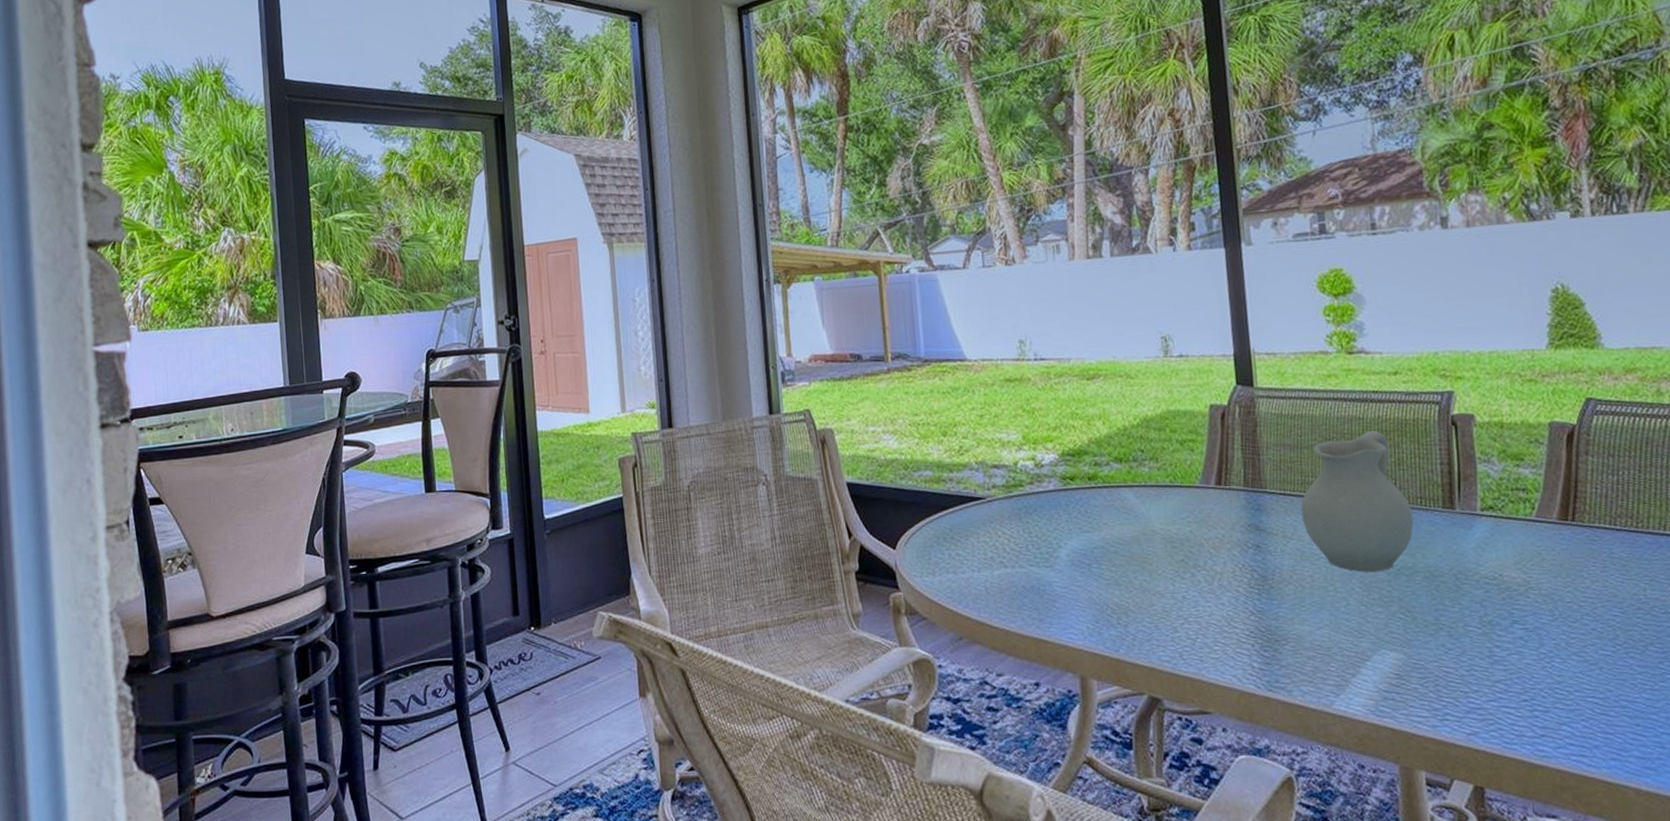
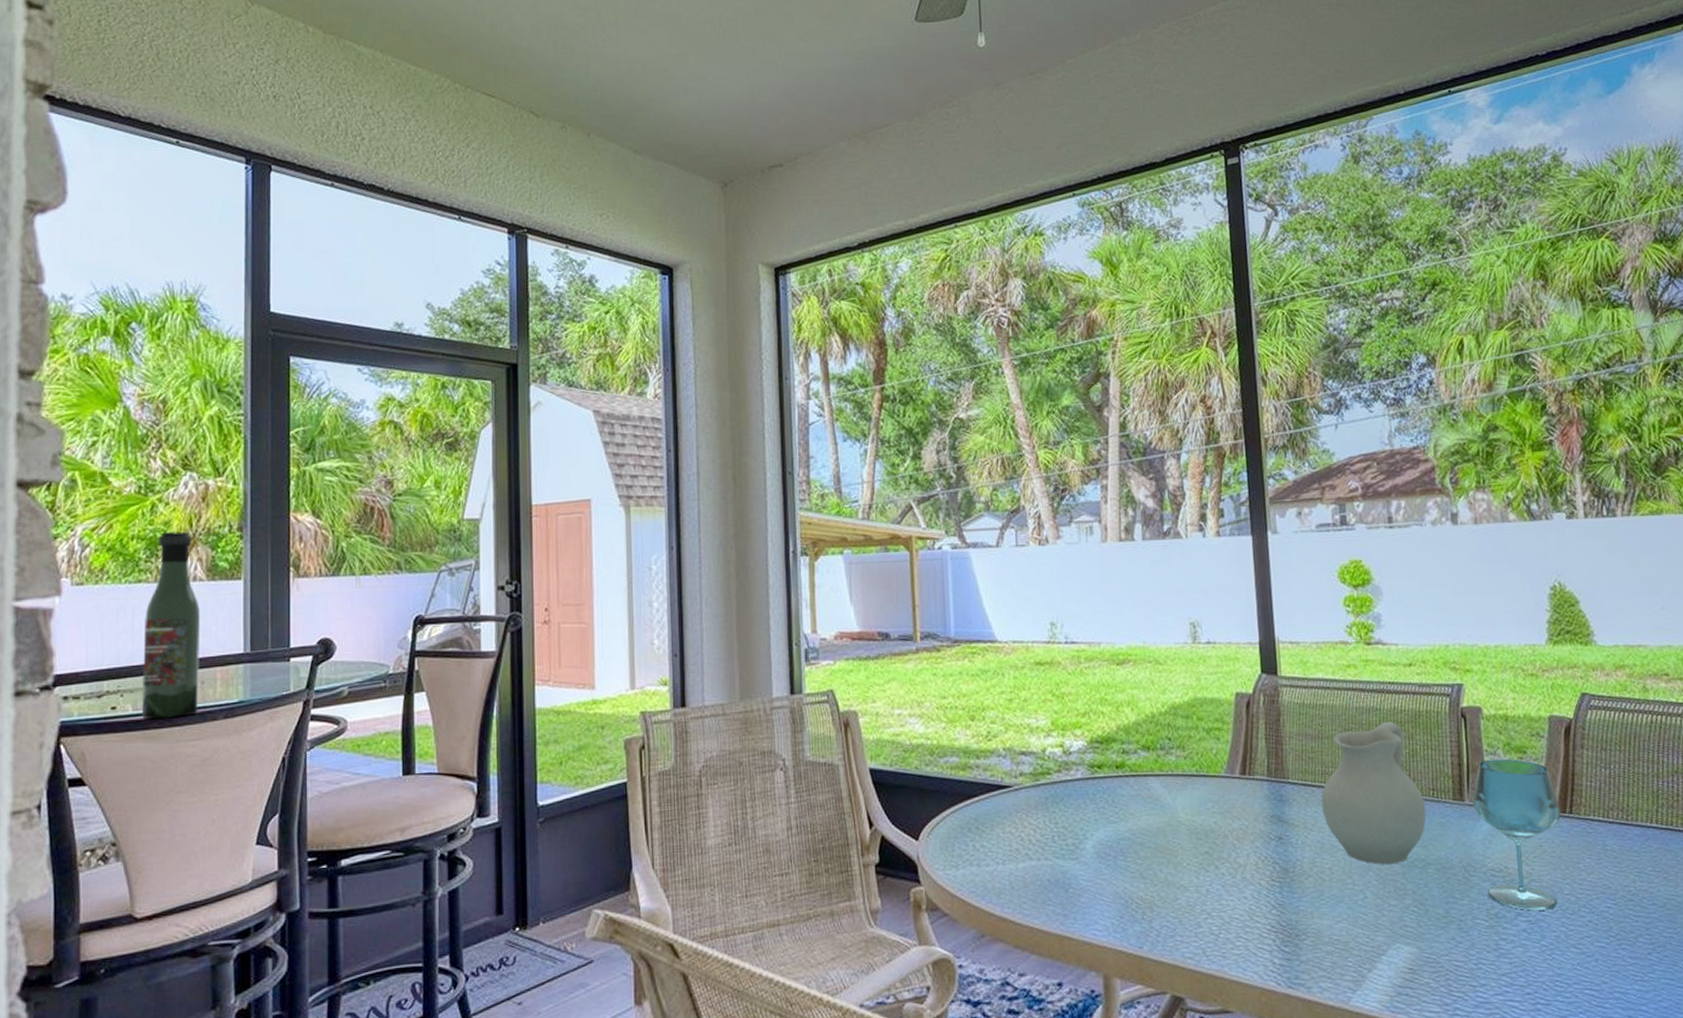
beer bottle: none [200,281,250,446] -> present [141,531,201,719]
wine glass: none [1464,466,1562,619] -> present [1472,758,1561,911]

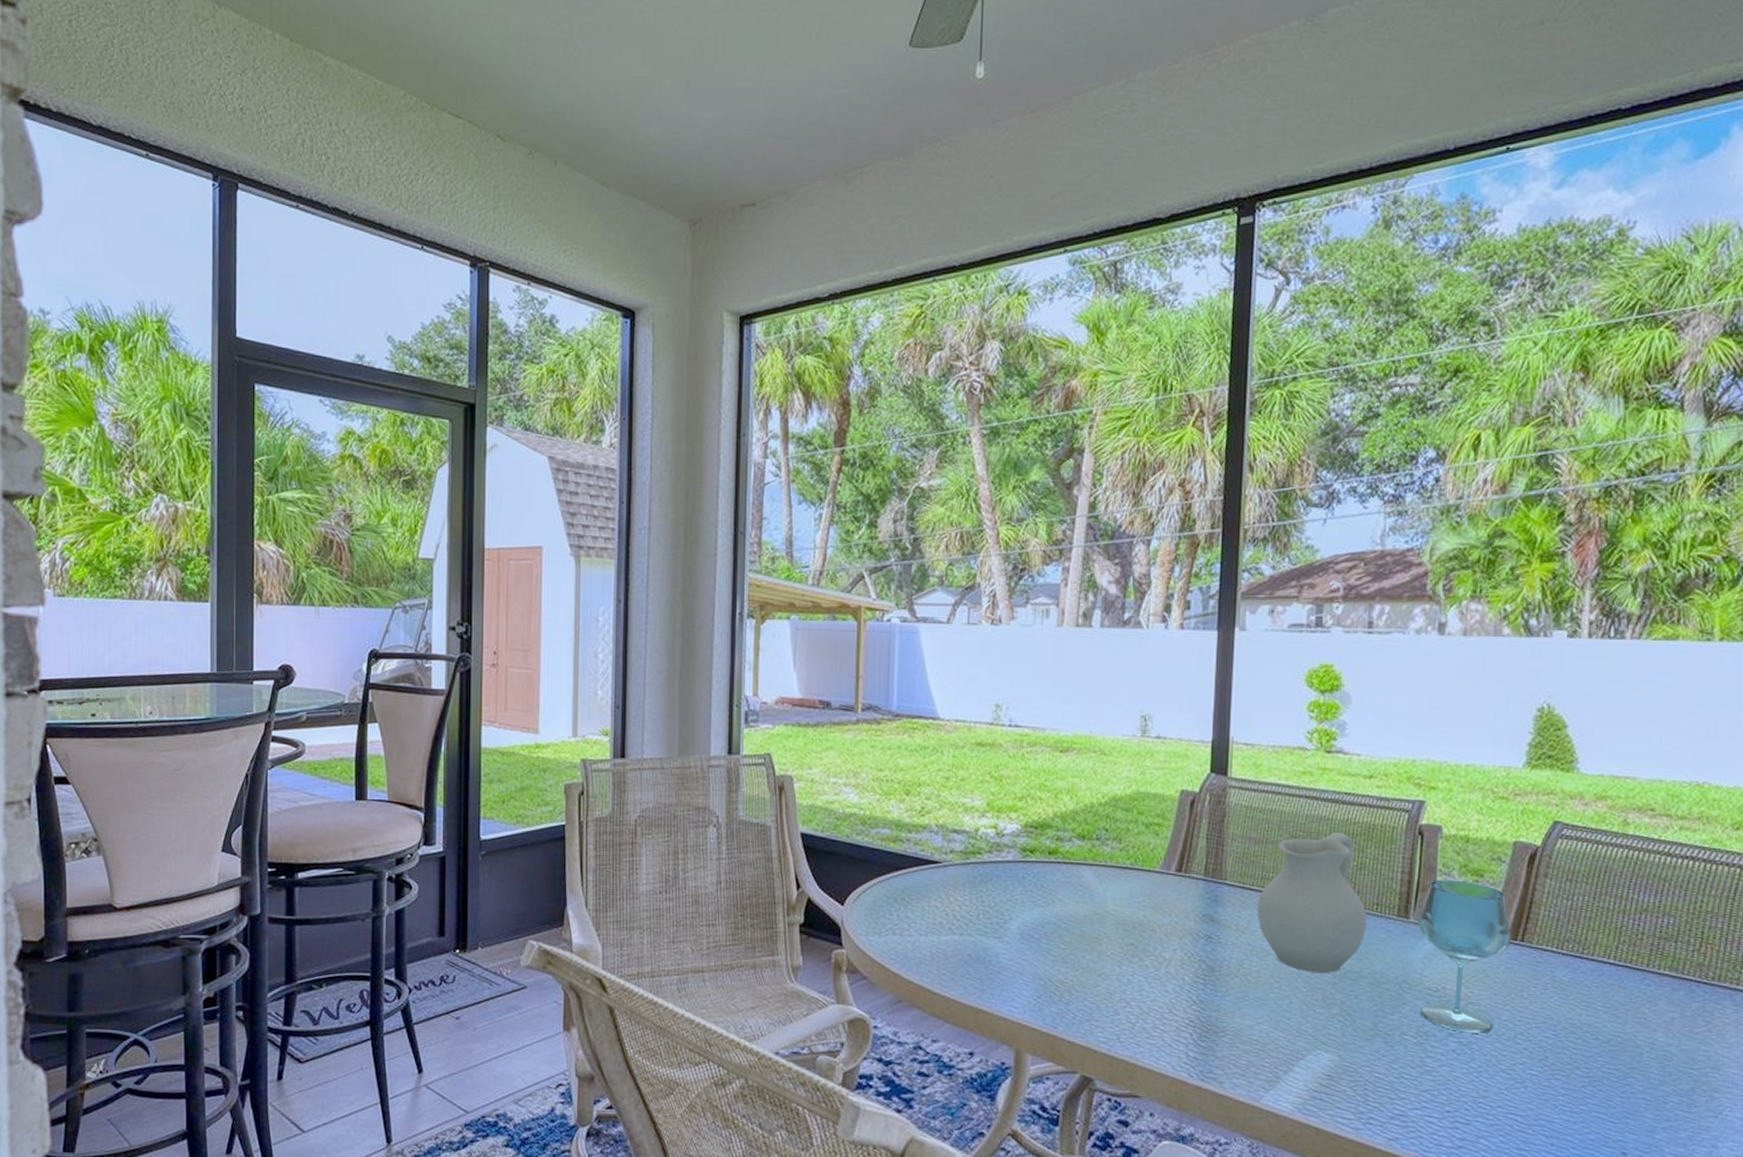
beer bottle: present [141,531,201,719] -> none [118,551,171,728]

